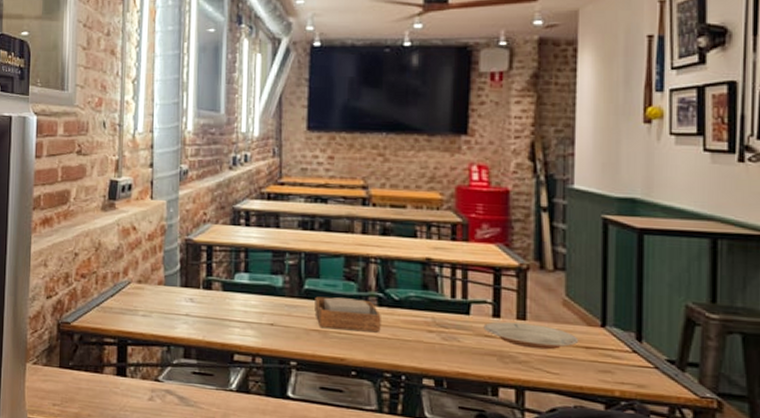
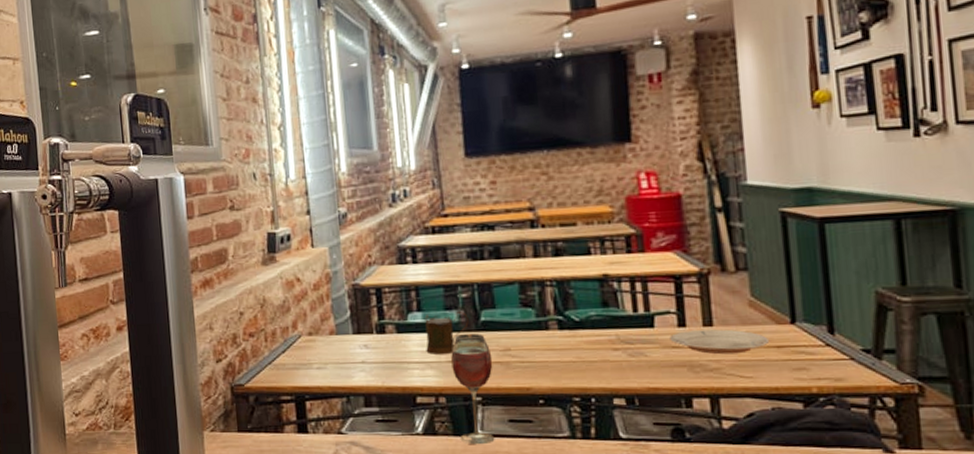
beer mug: none [249,276,293,317] -> present [425,312,469,354]
wineglass: none [271,298,311,409] -> present [451,333,495,445]
napkin holder: present [314,296,381,333] -> none [493,325,564,358]

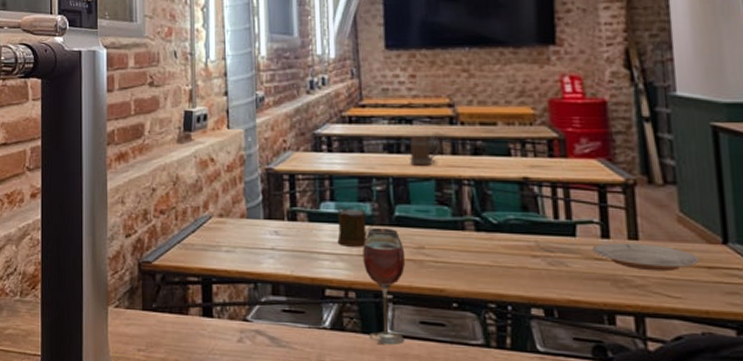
beer mug: none [492,241,523,271] -> present [409,135,441,166]

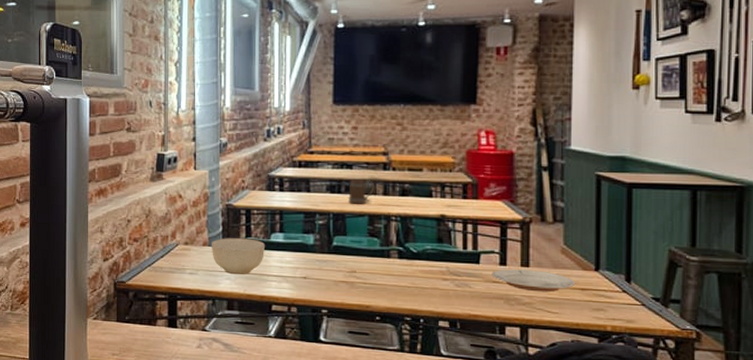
bowl: none [249,208,315,253] -> present [211,238,266,275]
beer mug: present [337,204,382,247] -> none [284,235,323,271]
wineglass: present [363,227,406,346] -> none [305,254,340,351]

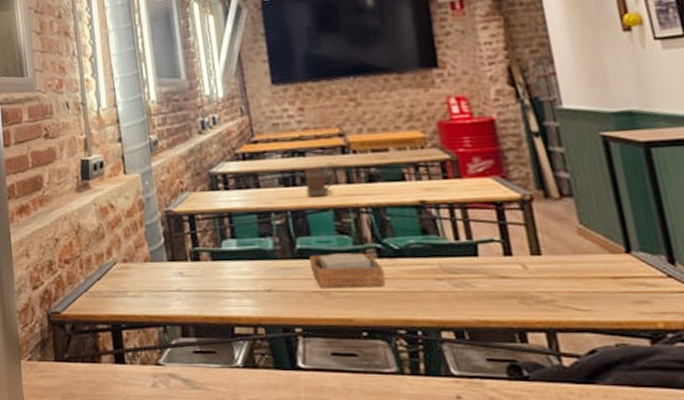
bowl: present [211,238,266,275] -> none [153,249,218,294]
napkin holder: none [342,252,401,282] -> present [309,253,386,288]
plate: present [492,269,576,292] -> none [496,258,605,286]

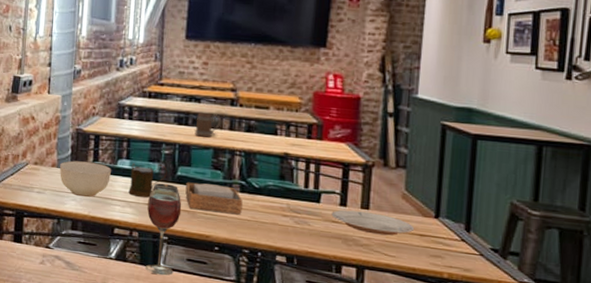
bowl: none [153,249,218,294] -> present [59,160,112,197]
beer mug: none [239,239,284,283] -> present [128,162,167,198]
wineglass: none [267,261,319,380] -> present [144,183,182,276]
plate: none [496,258,605,286] -> present [331,209,415,236]

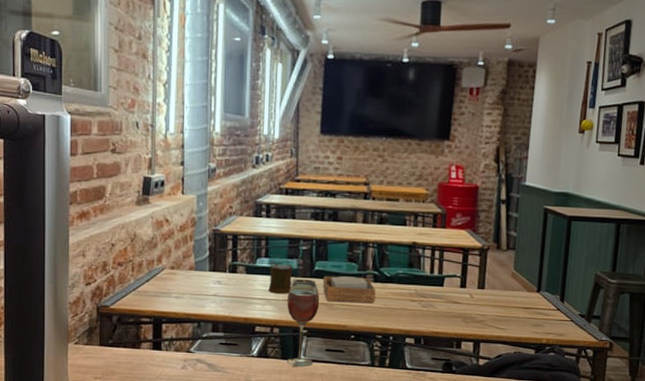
bowl: present [59,160,112,197] -> none [197,262,251,299]
beer mug: present [195,112,222,138] -> none [331,207,356,231]
plate: present [331,209,415,236] -> none [453,291,521,311]

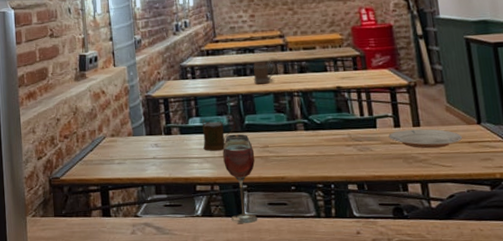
napkin holder: present [323,276,376,304] -> none [254,126,310,154]
beer mug: none [331,207,356,231] -> present [253,61,276,85]
plate: none [453,291,521,311] -> present [388,128,463,149]

